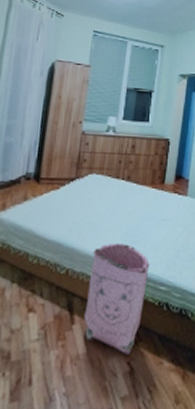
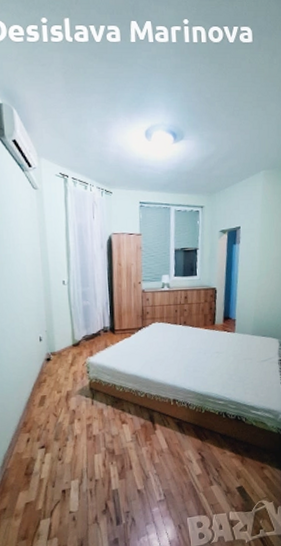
bag: present [84,242,150,355] -> none [163,372,209,448]

